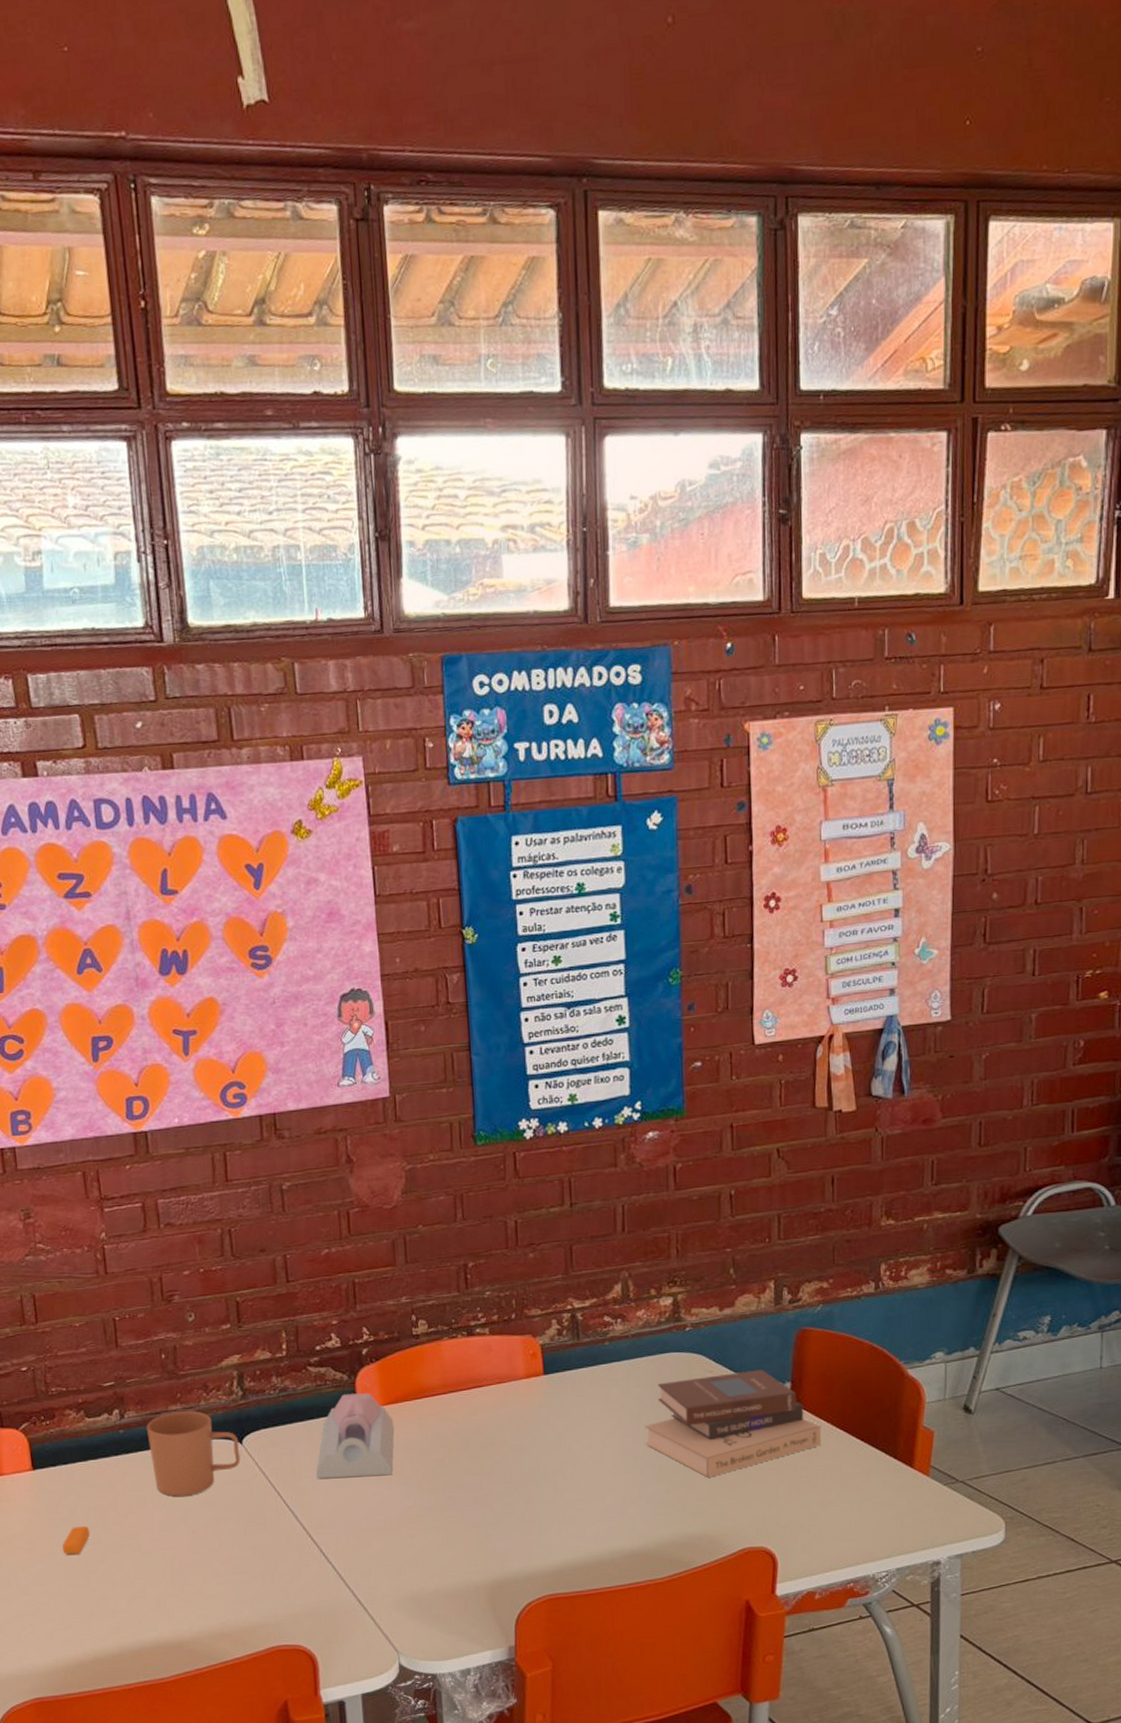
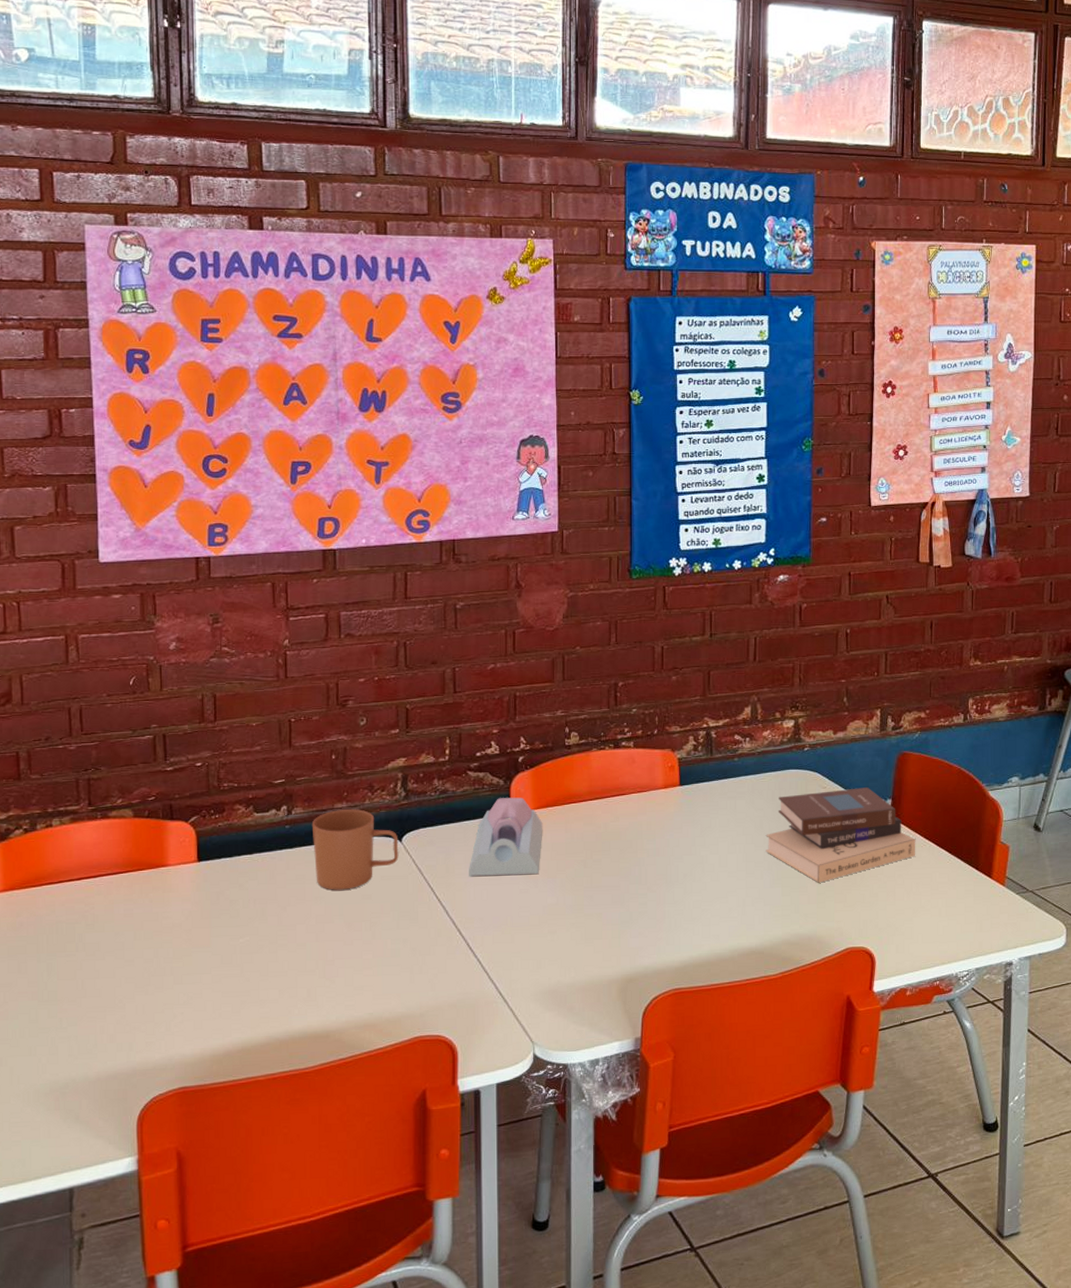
eraser: present [62,1526,91,1555] -> none [220,918,249,945]

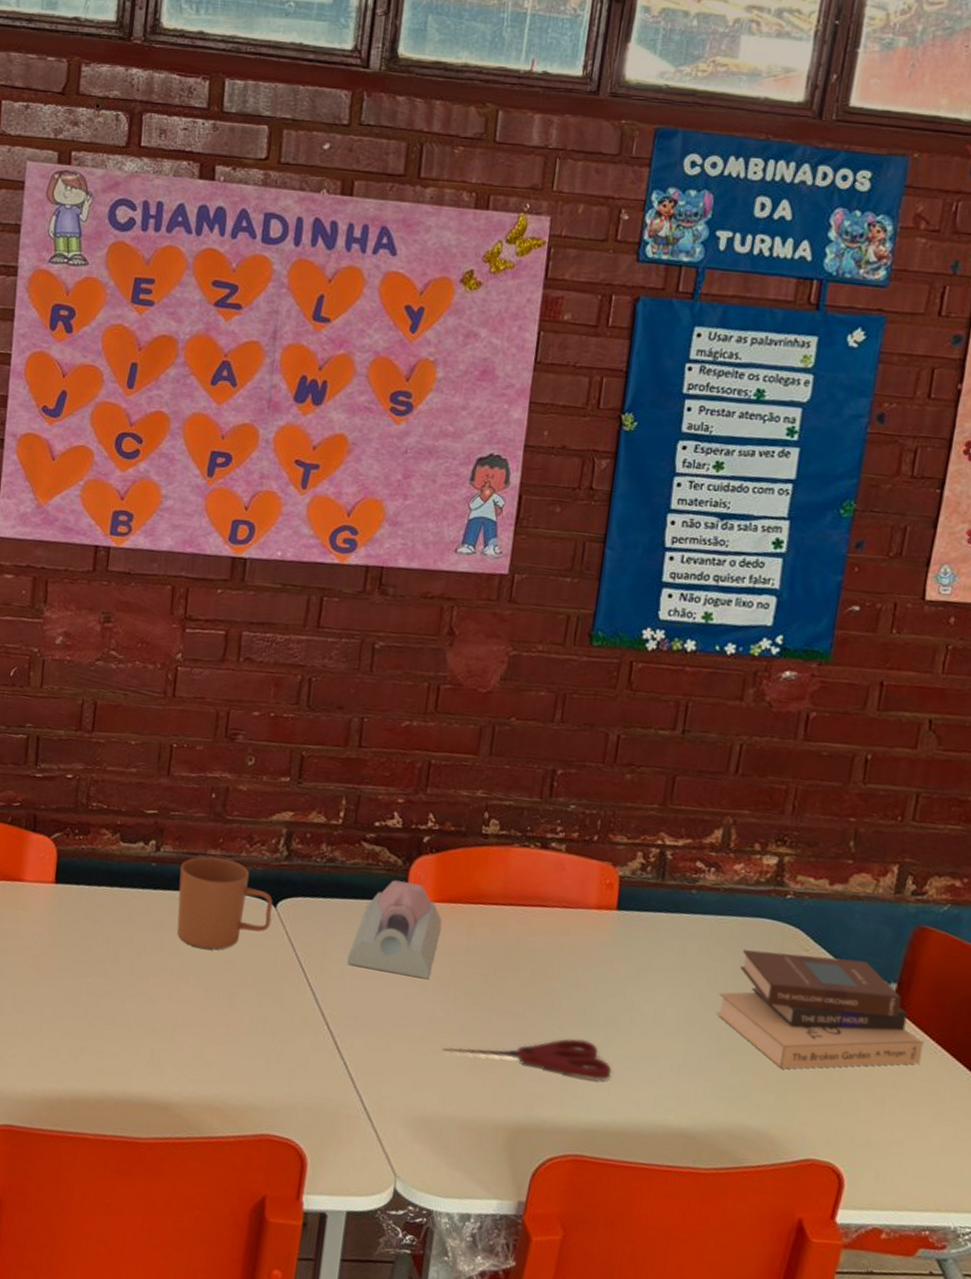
scissors: none [557,894,692,931] -> present [442,1038,611,1080]

